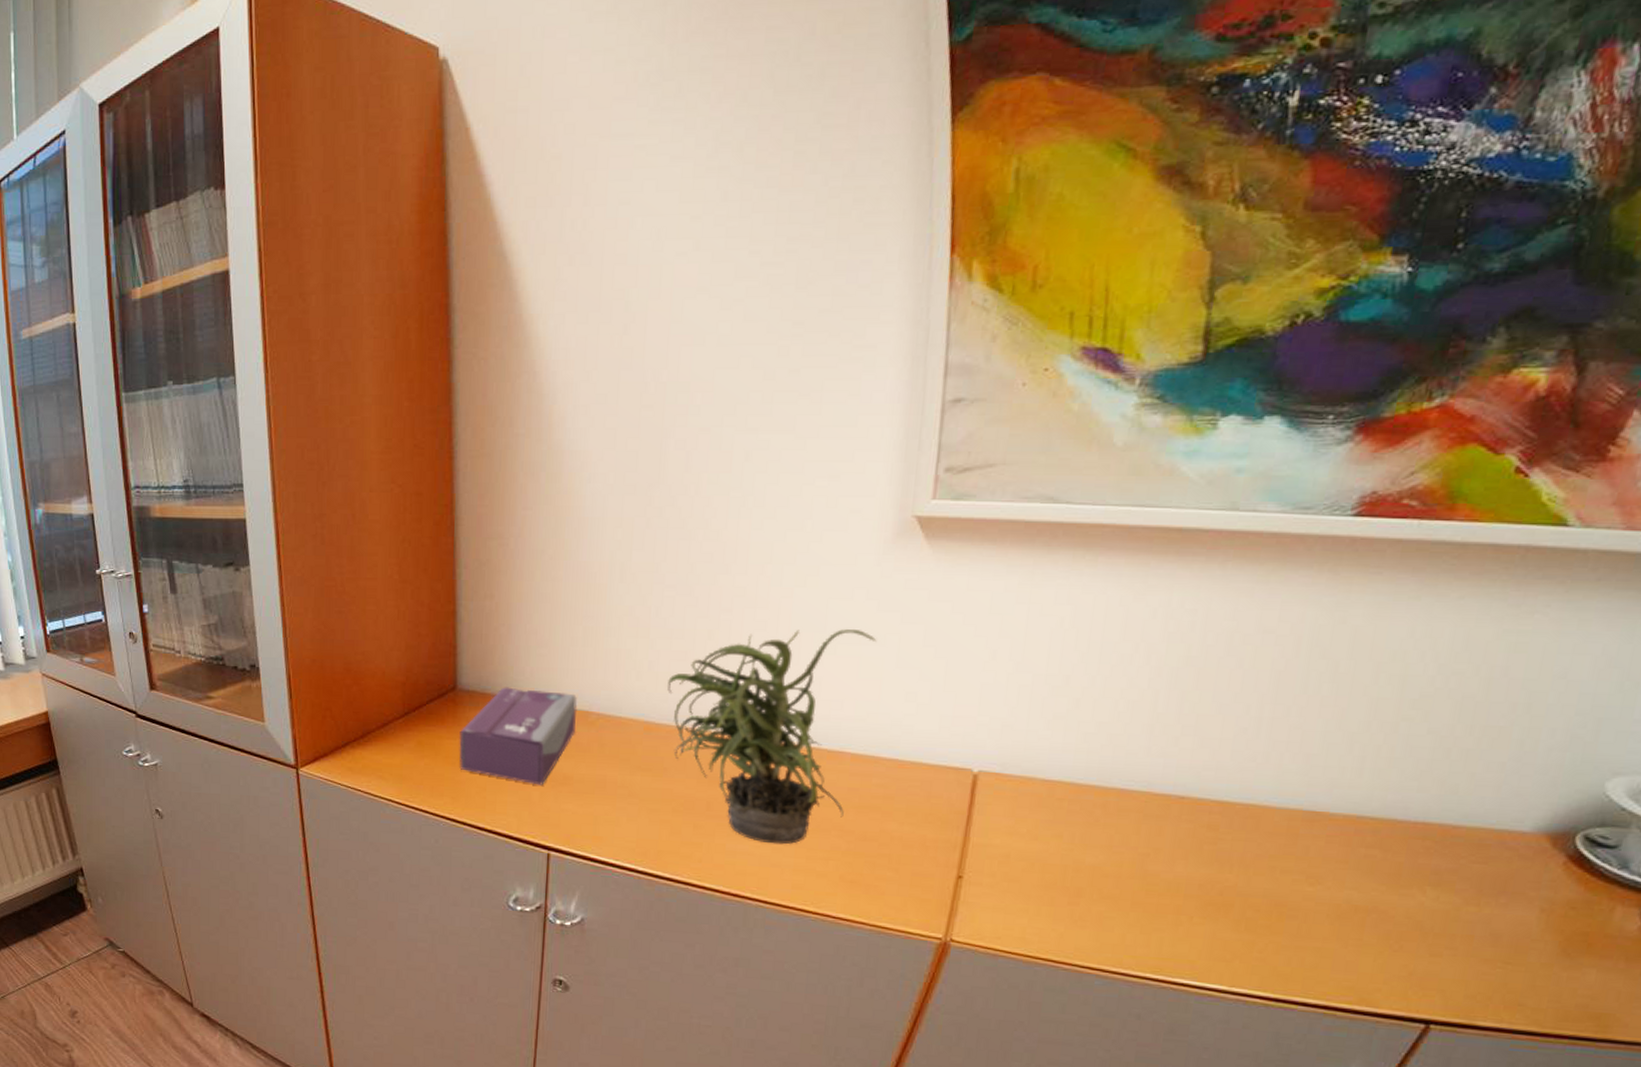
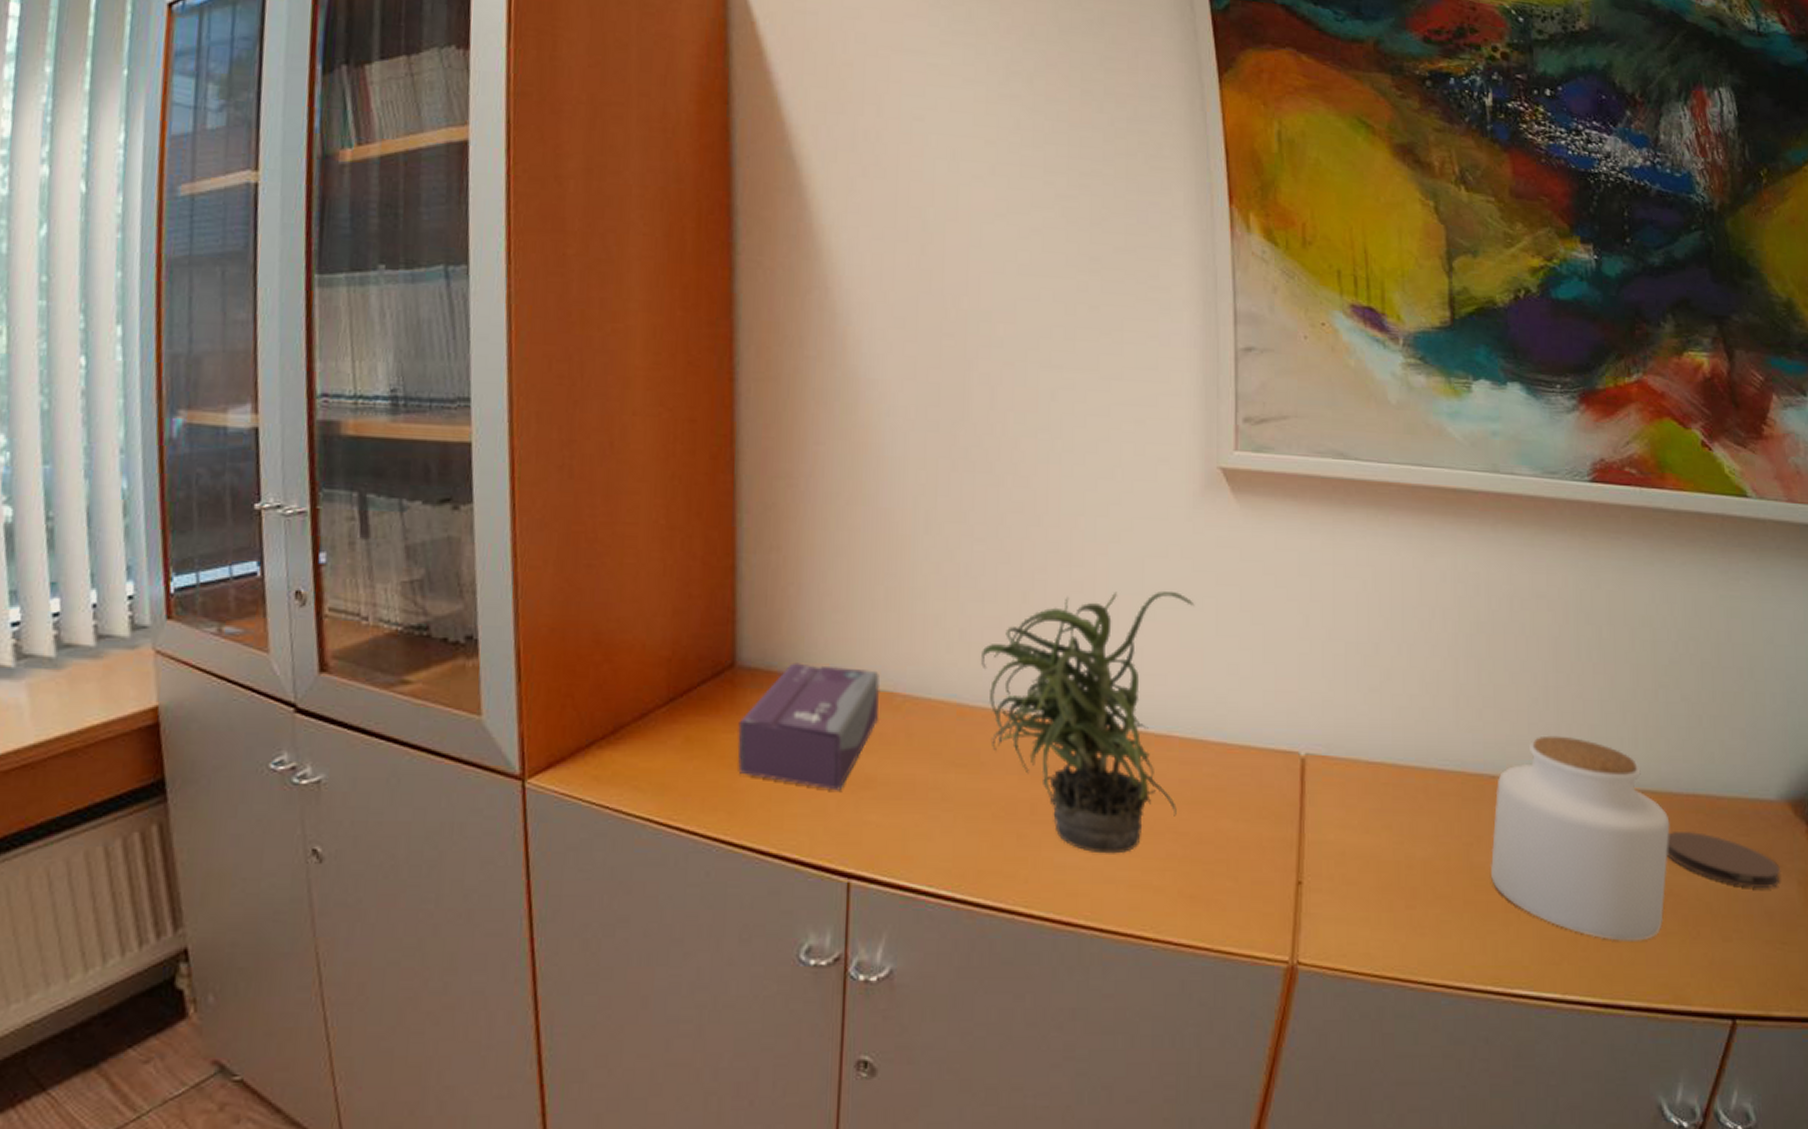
jar: none [1165,762,1388,949] -> present [1490,735,1670,941]
coaster: none [1377,855,1521,913] -> present [1666,832,1781,888]

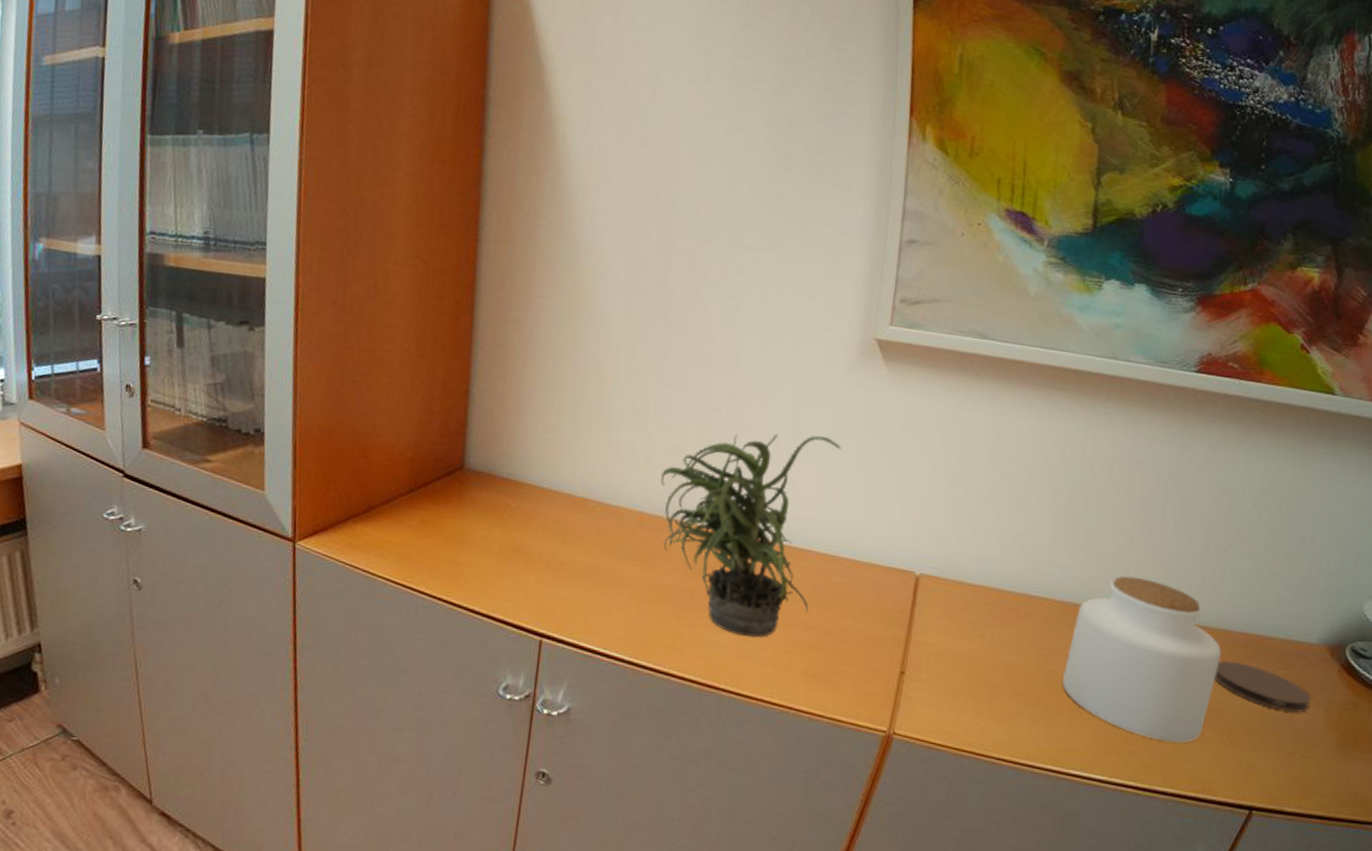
tissue box: present [737,662,880,791] -> none [460,469,578,571]

